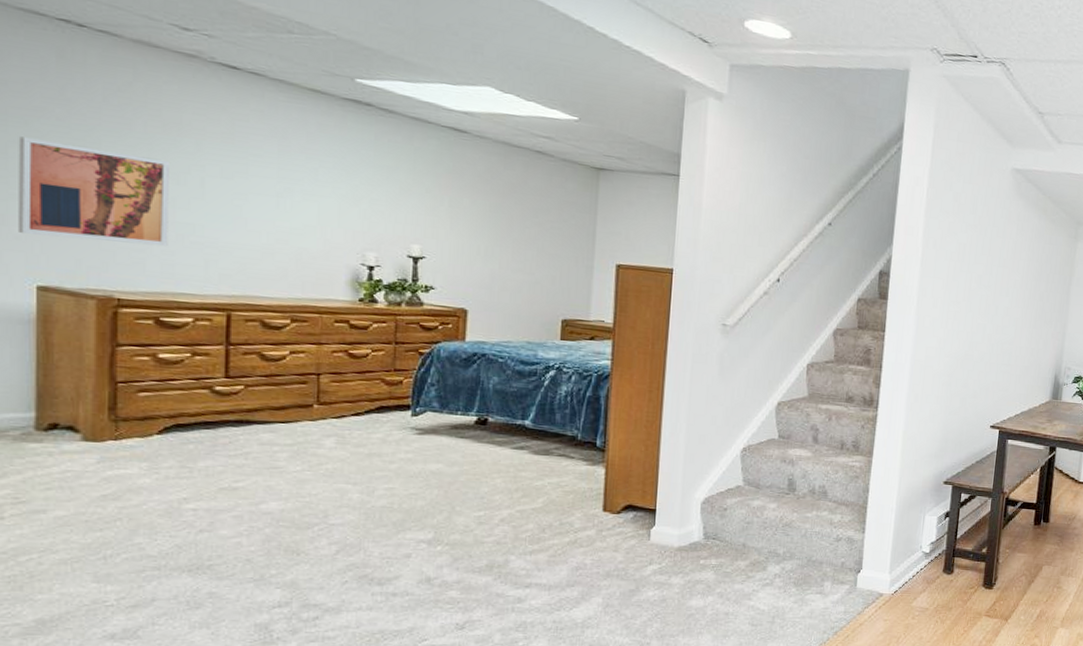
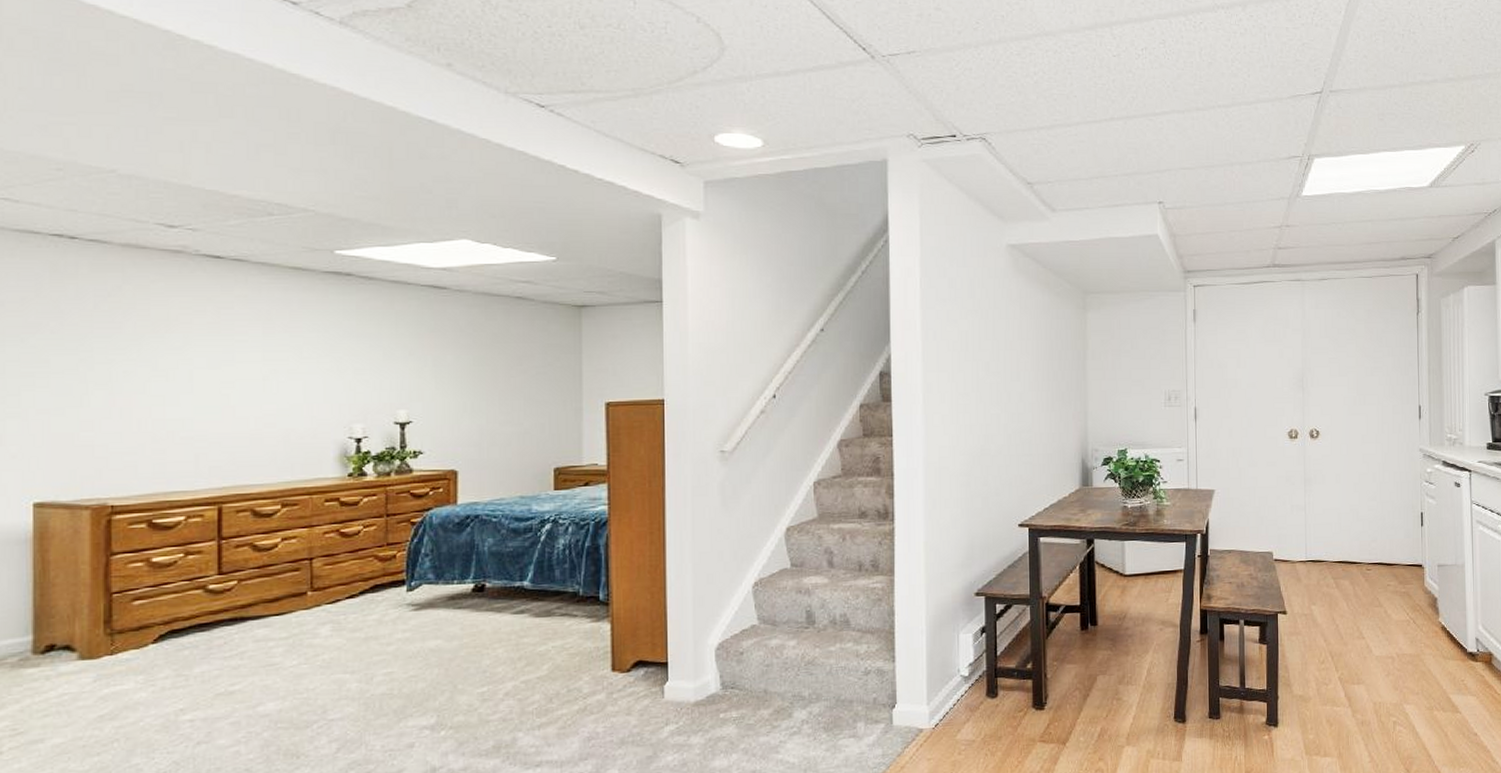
wall art: present [18,136,169,247] -> none [15,354,159,451]

